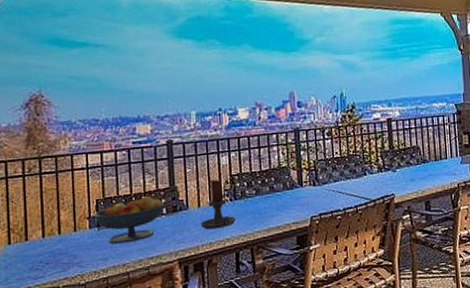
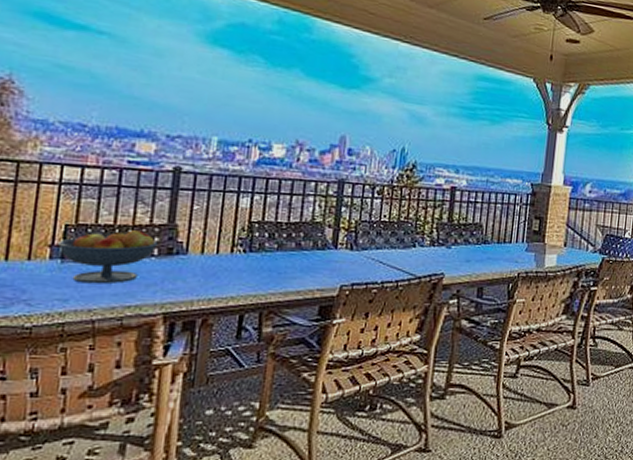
candle holder: present [200,179,236,229] -> none [199,224,247,283]

